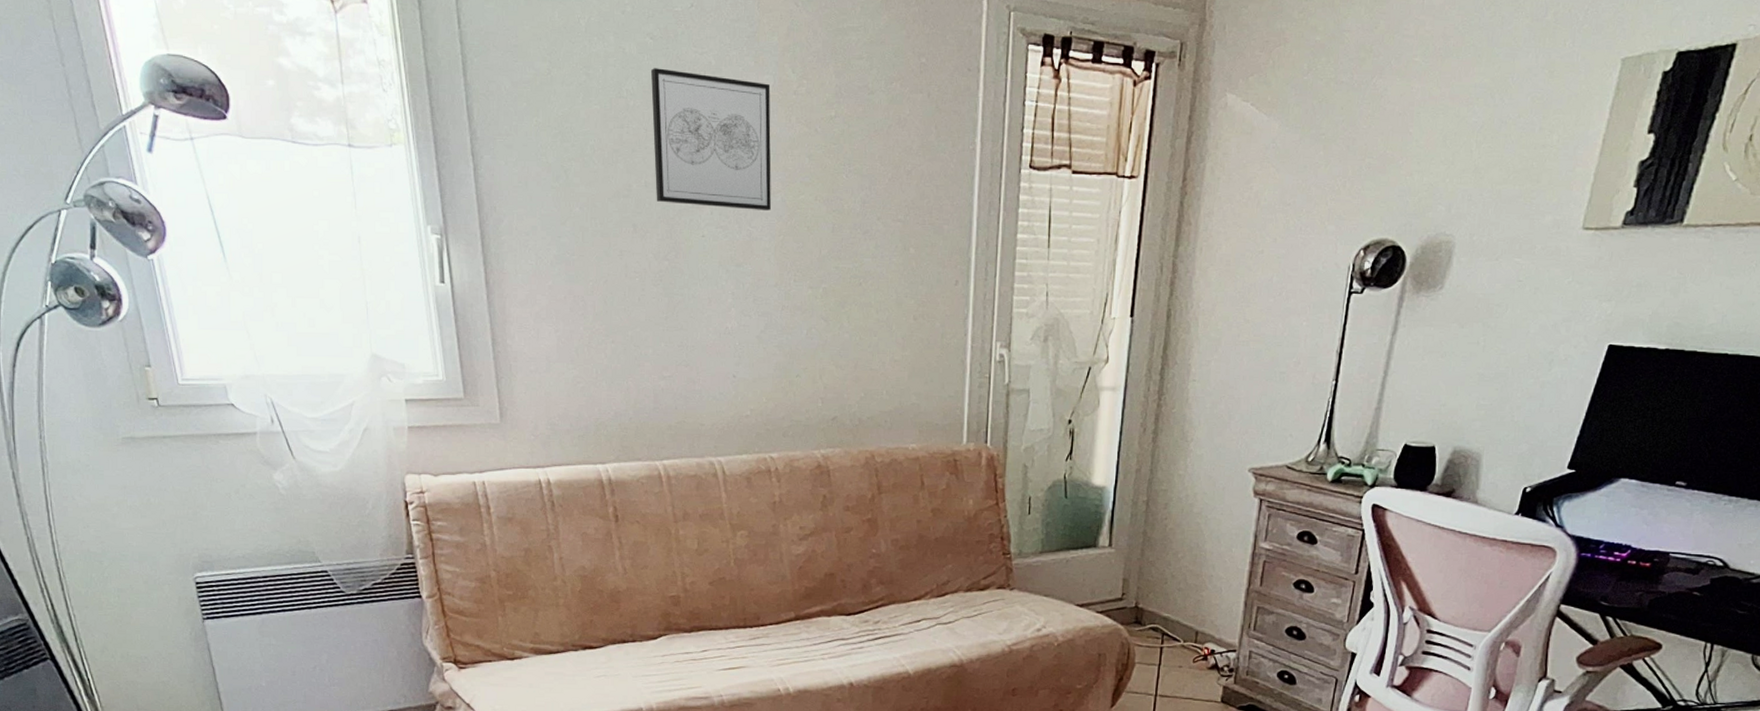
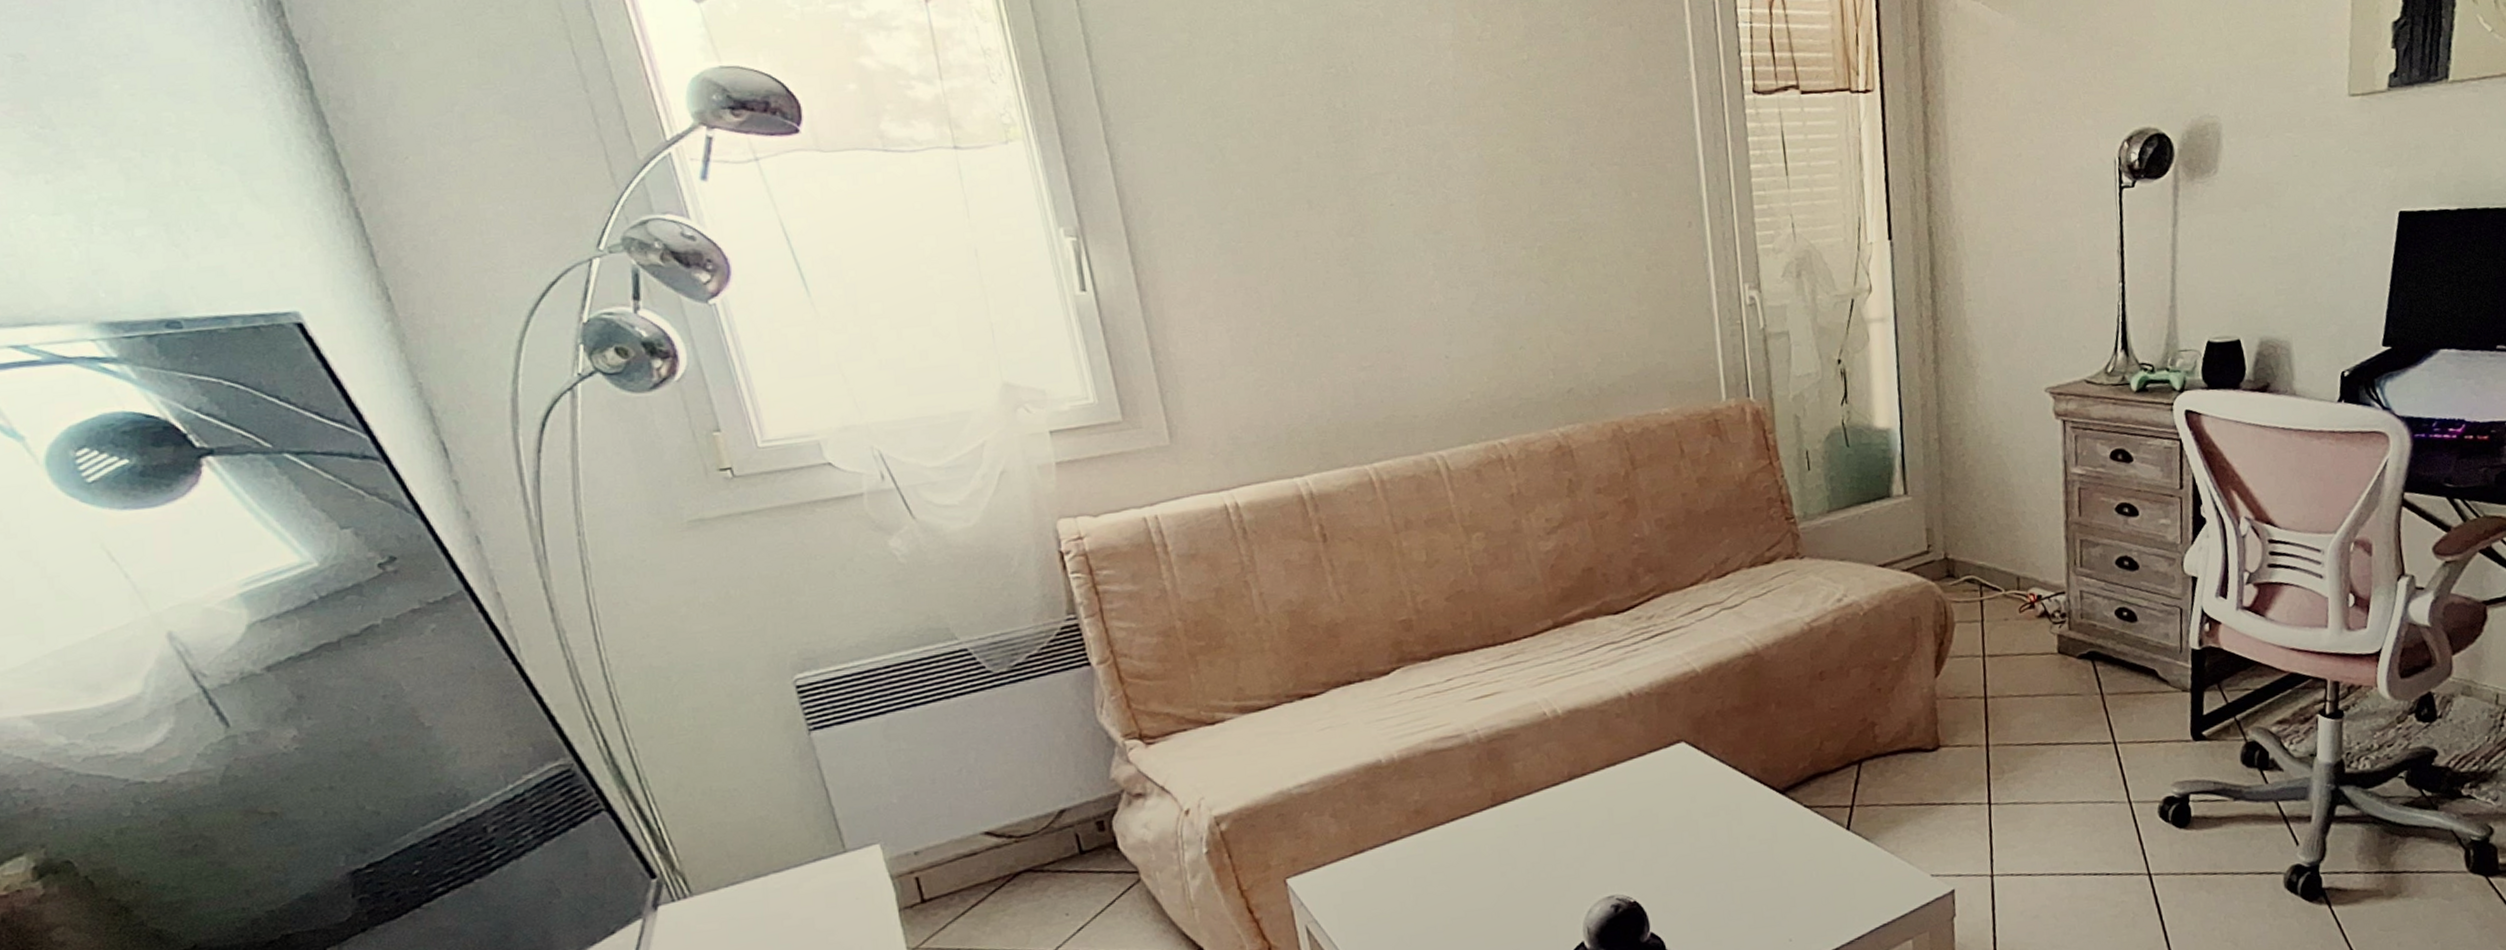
wall art: present [650,68,771,210] -> none [1309,27,1467,173]

